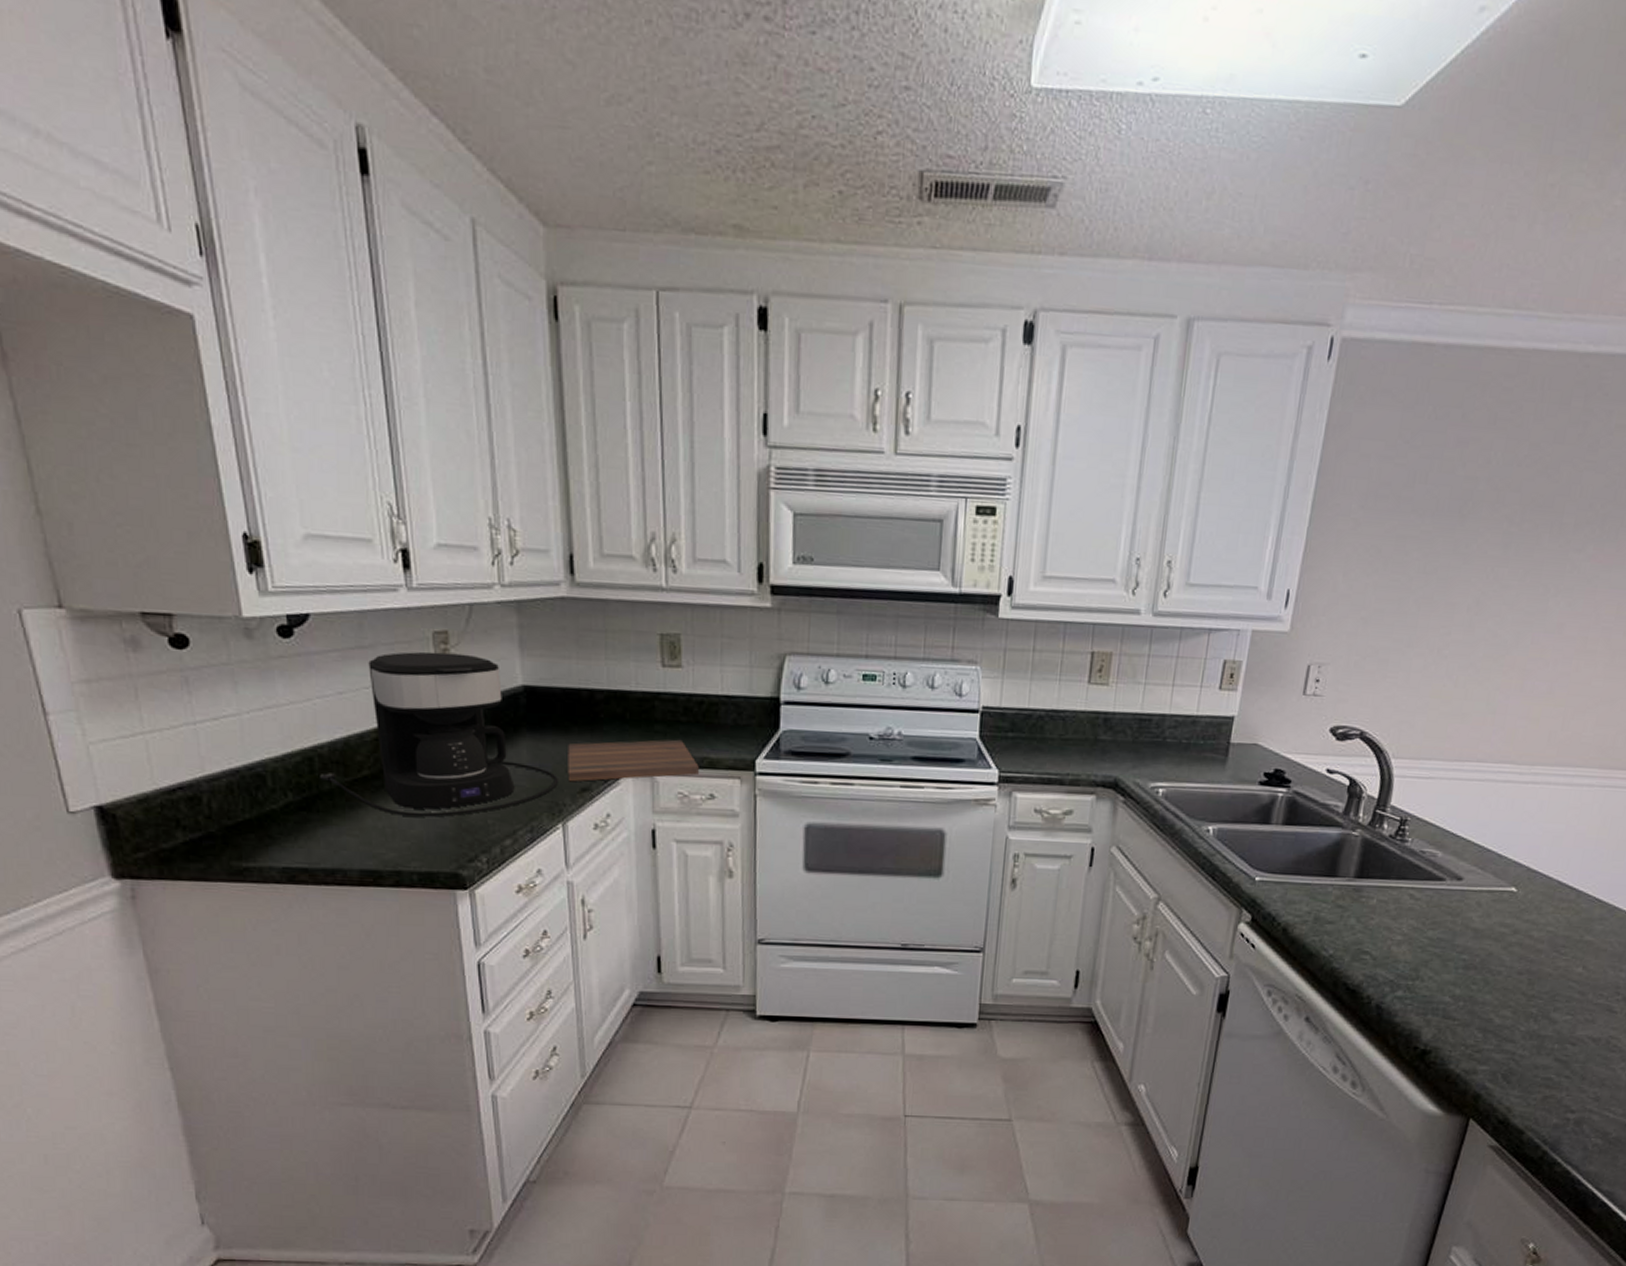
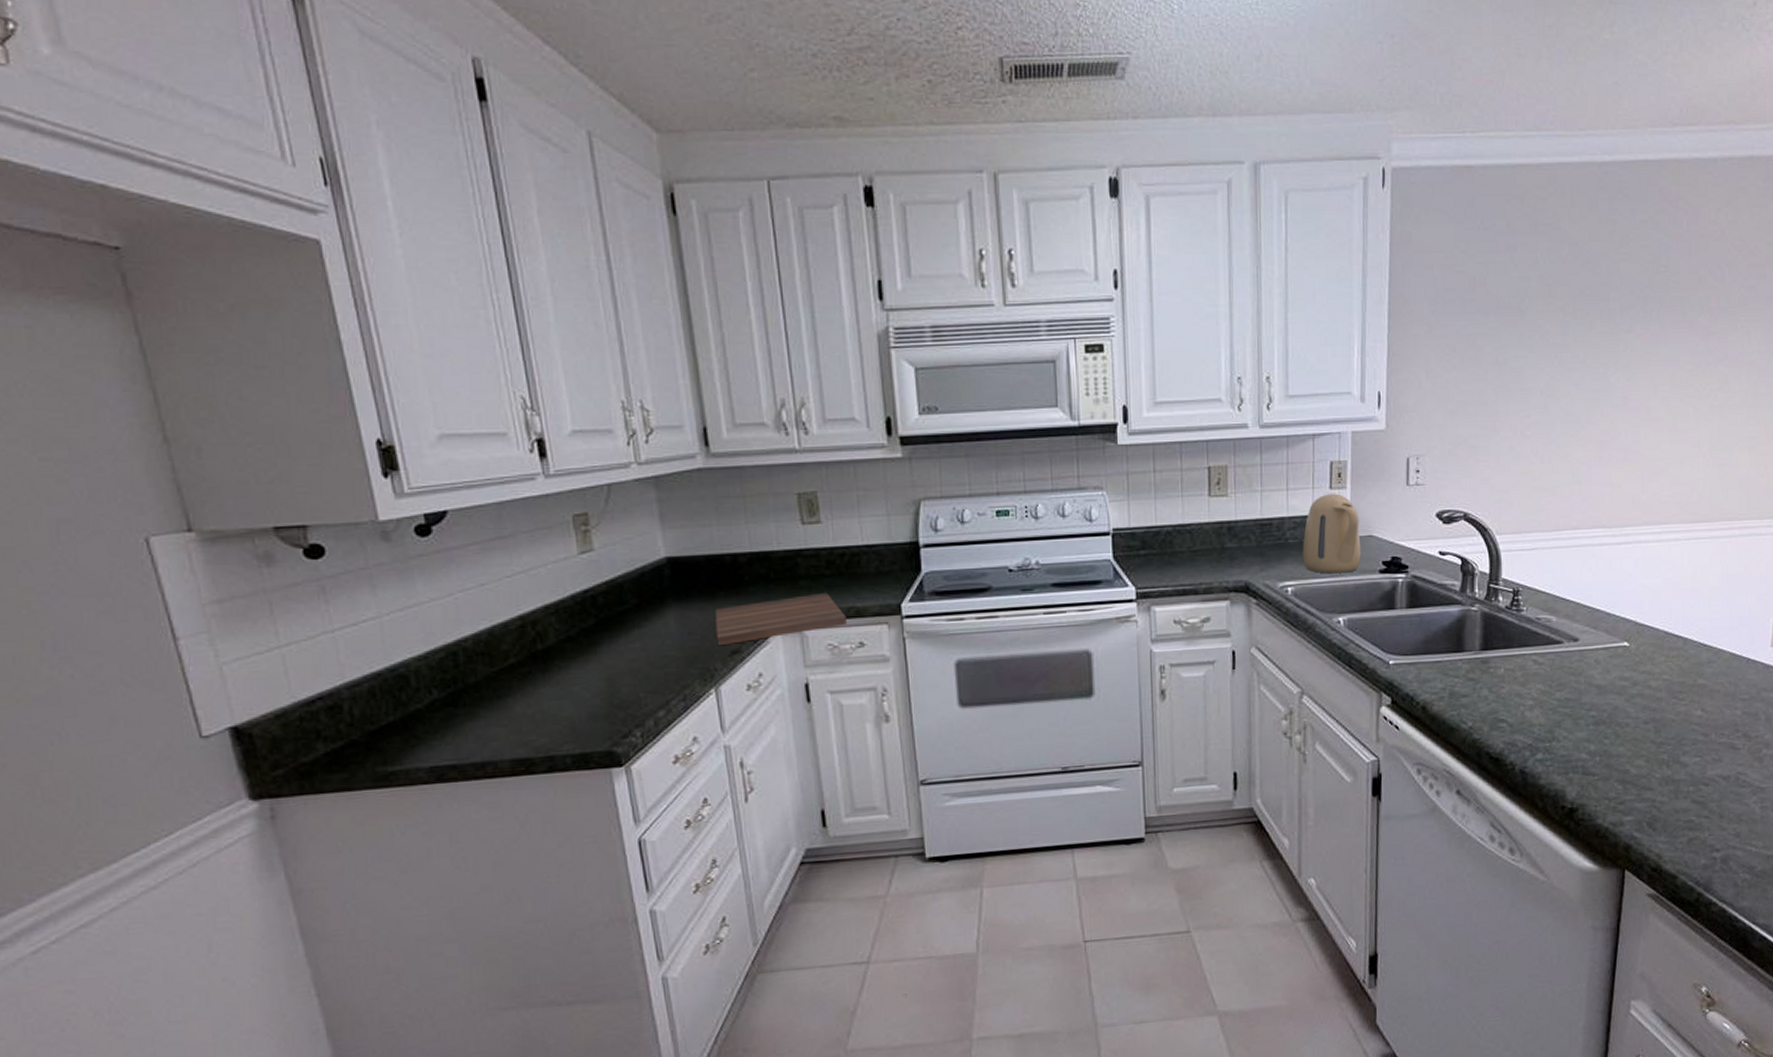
coffee maker: present [320,651,558,818] -> none [465,533,708,700]
kettle: none [1178,694,1247,781] -> present [1302,493,1362,574]

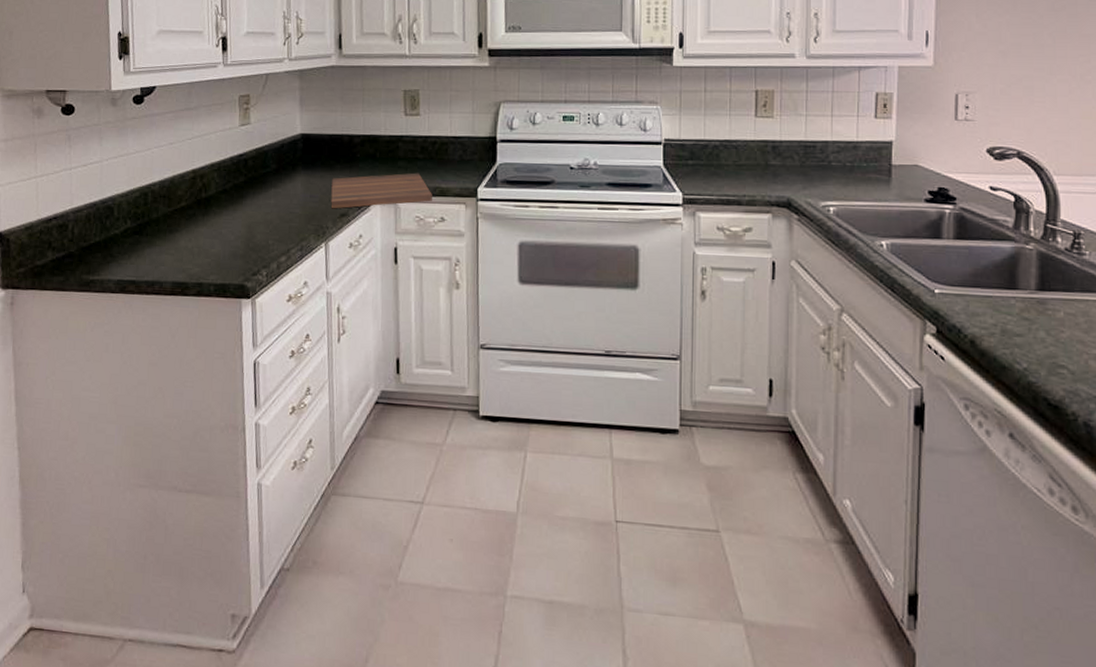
kettle: present [1302,493,1362,574] -> none [845,122,907,199]

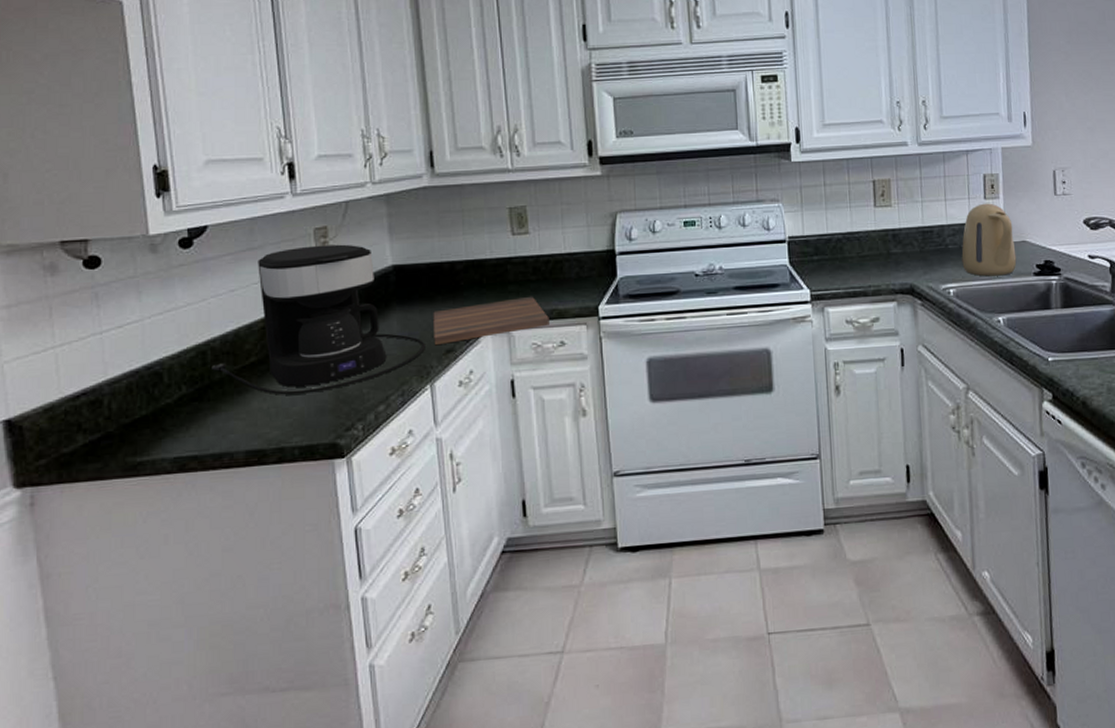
coffee maker: none [151,110,323,239] -> present [212,244,425,395]
kettle: none [845,122,907,199] -> present [961,203,1017,277]

